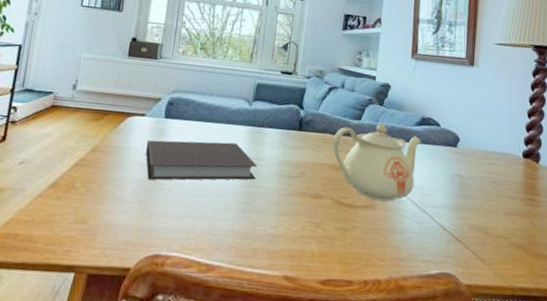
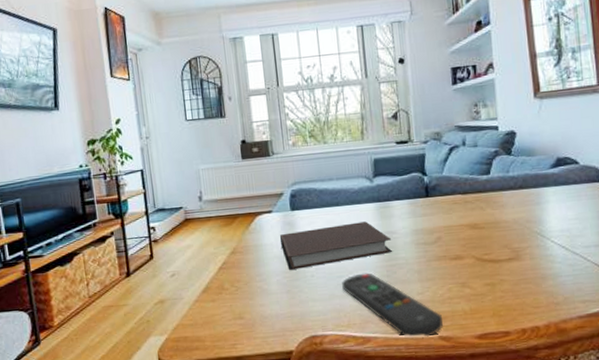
remote control: none [198,196,290,276] -> present [342,273,443,339]
teapot: present [333,122,422,202] -> none [464,171,561,251]

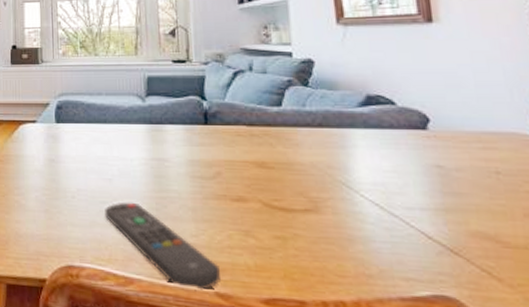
notebook: present [280,221,393,270] -> none [43,143,164,187]

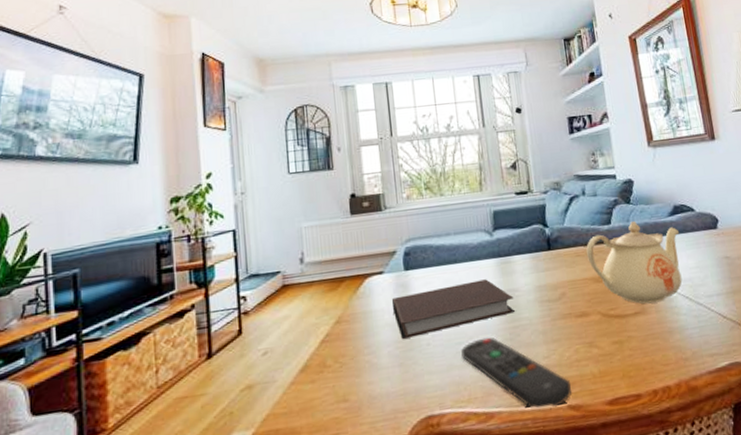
notebook: none [43,143,164,187] -> present [392,279,516,339]
teapot: none [249,106,373,203] -> present [586,220,683,304]

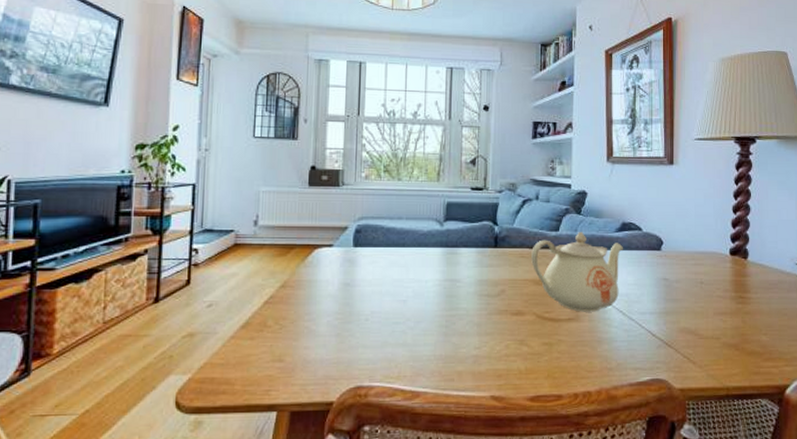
notebook: present [392,279,516,339] -> none [338,266,455,311]
remote control: present [461,337,571,410] -> none [397,321,496,397]

